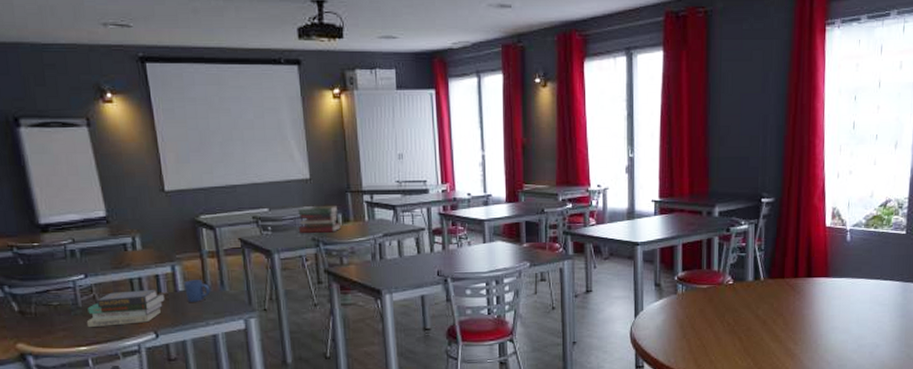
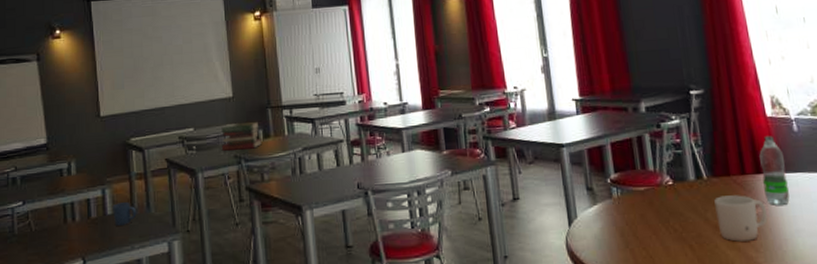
books: present [86,289,165,328] -> none [20,213,94,256]
mug: none [766,295,811,335] -> present [714,195,768,242]
bottle: none [810,244,834,305] -> present [759,136,790,205]

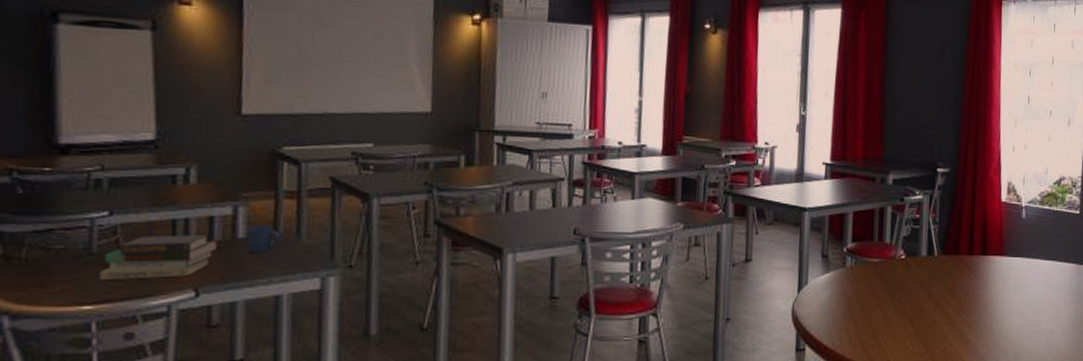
books: none [20,213,94,256] -> present [98,234,217,281]
books: present [221,121,262,152] -> none [408,144,462,177]
mug: present [714,195,768,242] -> none [939,274,986,318]
bottle: present [759,136,790,205] -> none [985,220,1010,286]

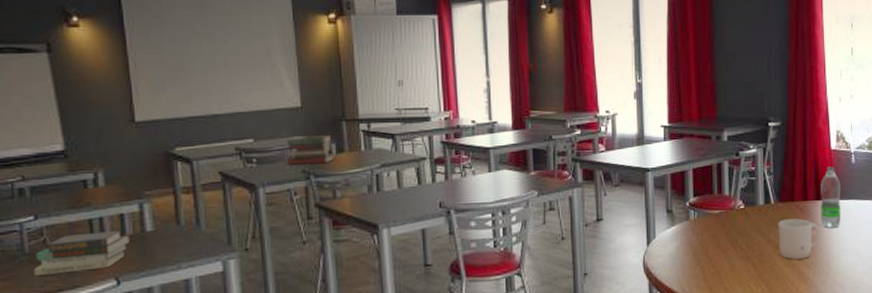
mug: present [246,225,282,255] -> none [153,218,184,245]
books: none [408,144,462,177] -> present [286,134,334,166]
mug: none [939,274,986,318] -> present [778,218,821,260]
bottle: none [985,220,1010,286] -> present [820,166,842,228]

